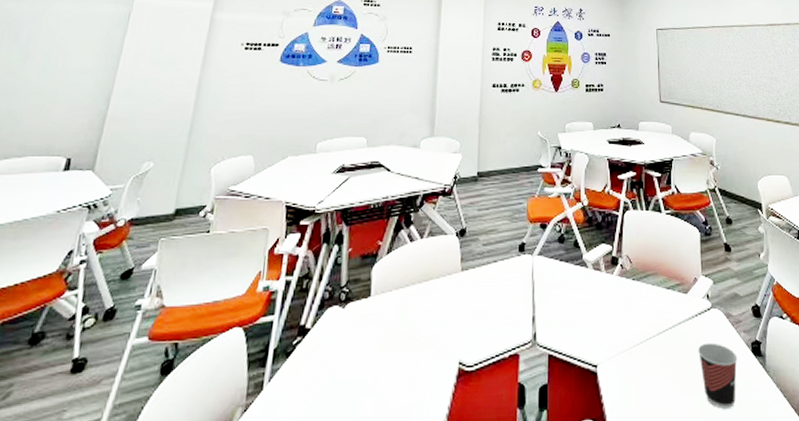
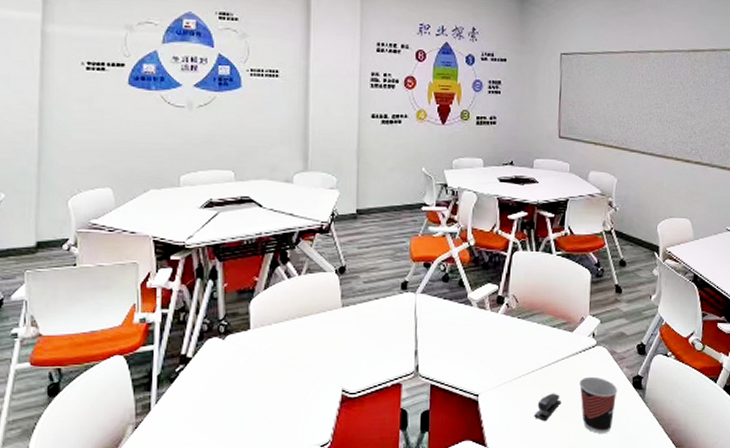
stapler: none [655,362,682,396] -> present [534,393,561,422]

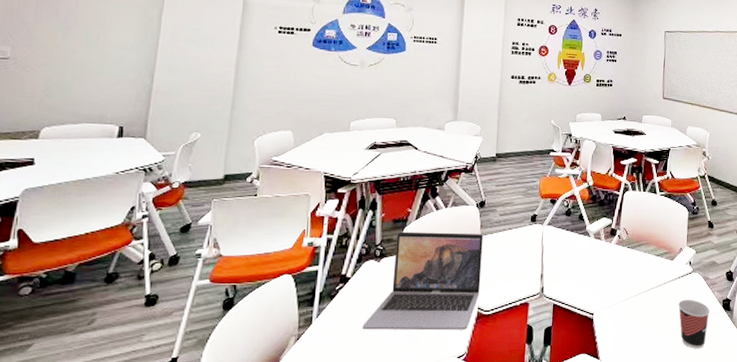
laptop: none [208,304,345,417] -> present [362,231,483,331]
stapler: present [534,393,561,422] -> none [640,313,663,338]

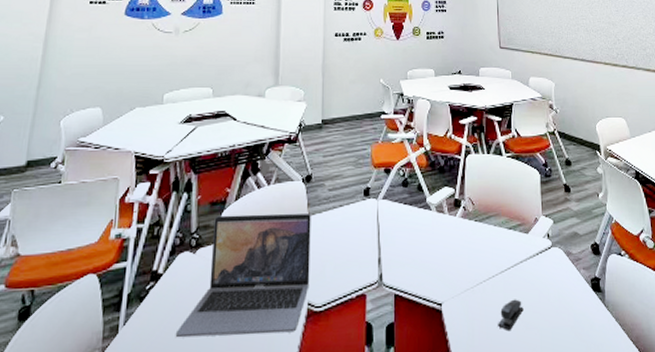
stapler: none [640,313,663,338] -> present [498,299,524,331]
cup: present [678,299,710,349] -> none [539,280,578,343]

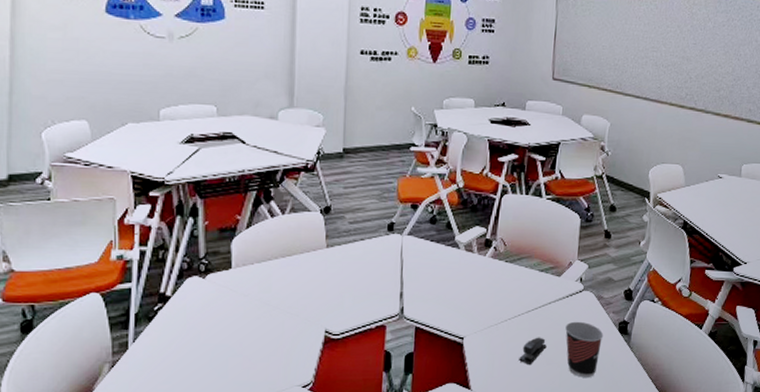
laptop: present [175,213,311,338] -> none [188,242,330,357]
cup: none [539,280,578,343] -> present [565,321,604,377]

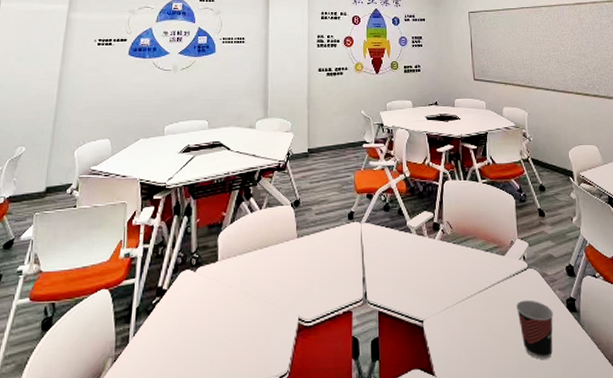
stapler: present [519,337,547,365] -> none [477,317,501,348]

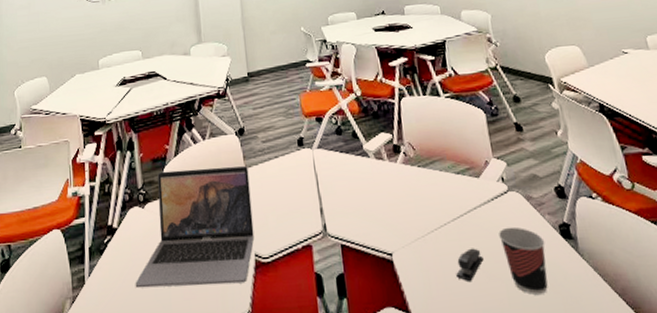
laptop: none [179,235,300,348] -> present [135,166,254,289]
stapler: none [477,317,501,348] -> present [456,248,484,282]

